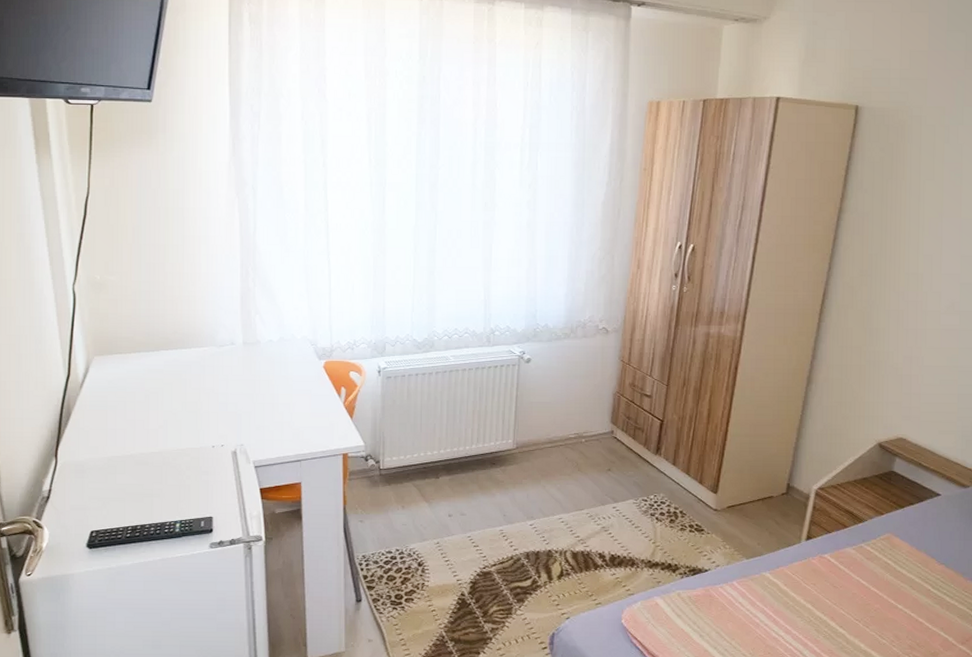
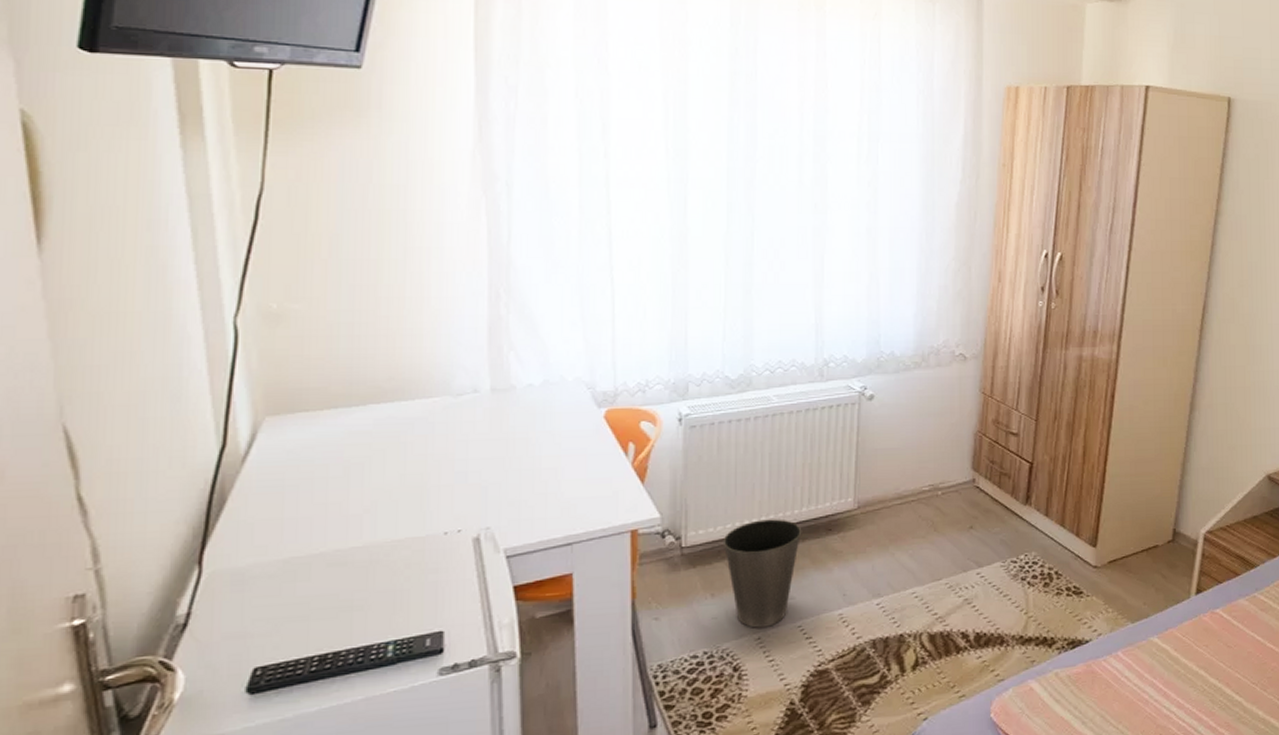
waste basket: none [411,452,472,535] -> present [723,519,802,628]

